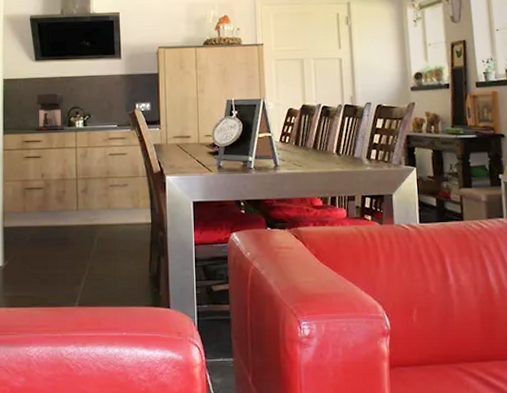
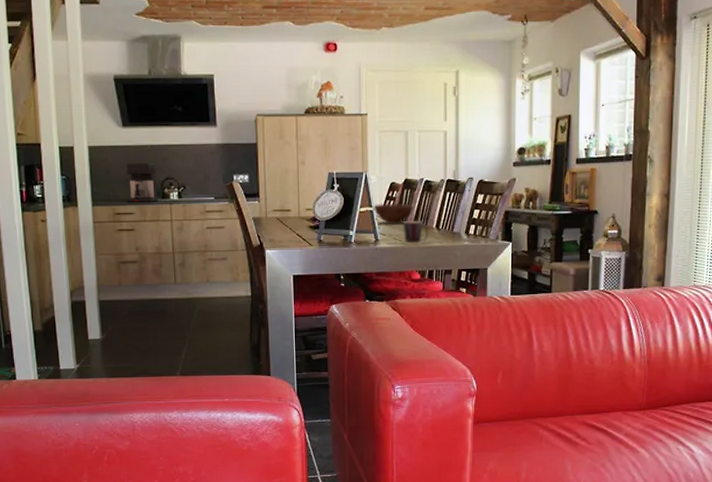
bowl: none [272,128,312,151] -> present [373,203,413,225]
mug: none [302,146,329,171] -> present [402,221,428,246]

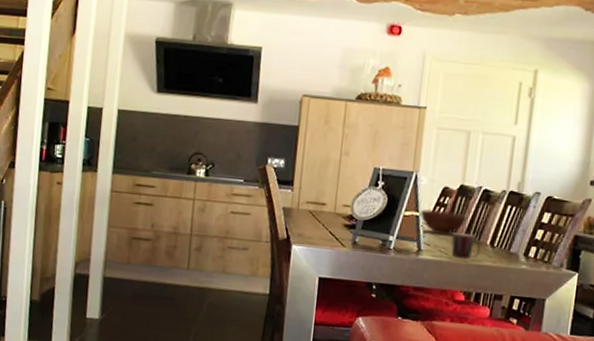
coffee maker: present [125,163,158,204] -> none [149,132,185,178]

